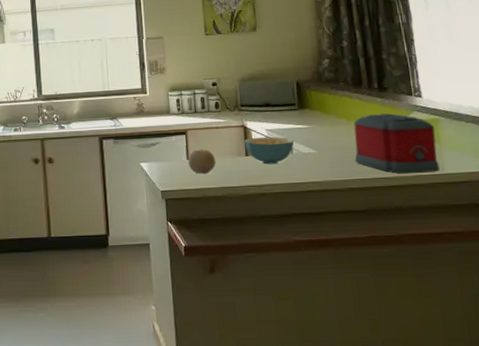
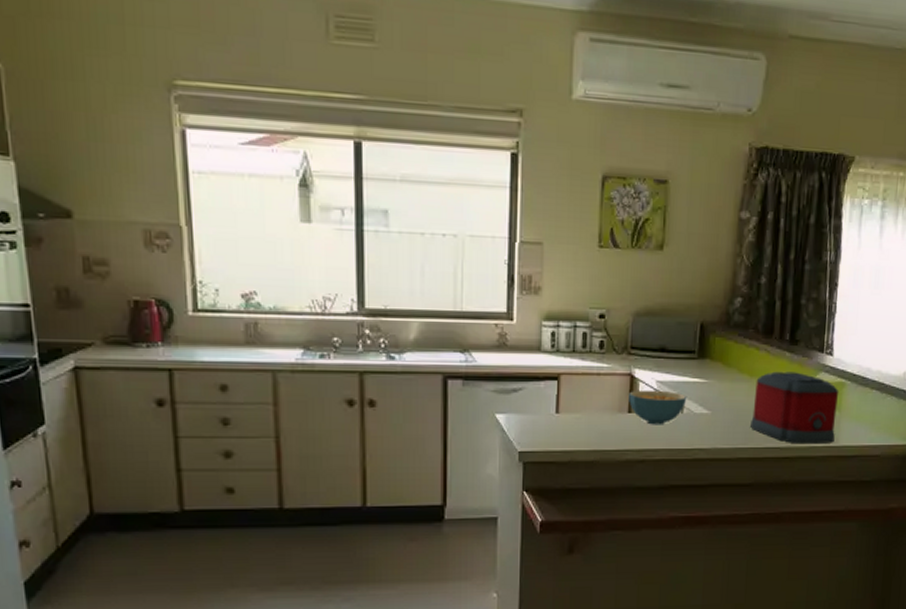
fruit: present [187,149,216,175] -> none [556,401,592,434]

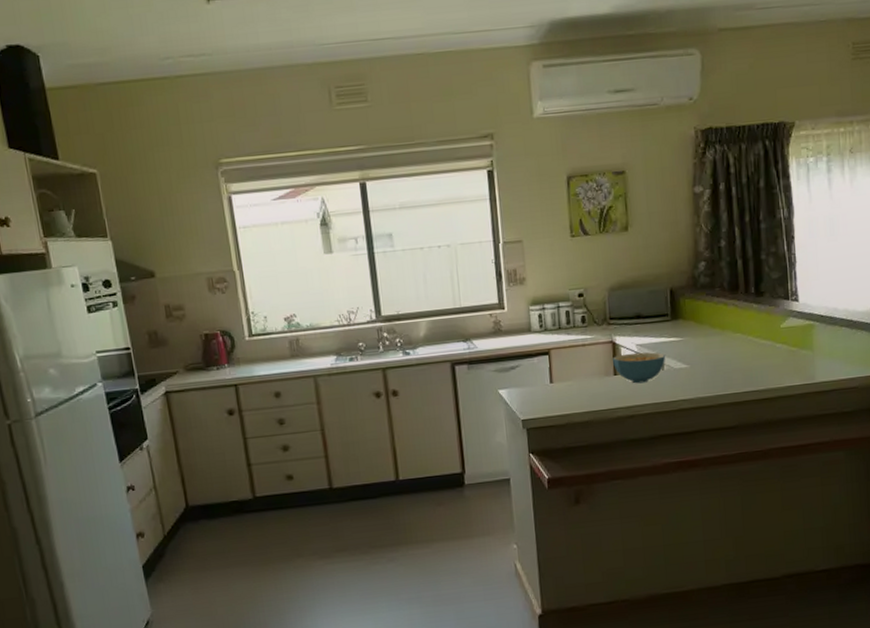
toaster: present [750,371,839,445] -> none [728,320,811,385]

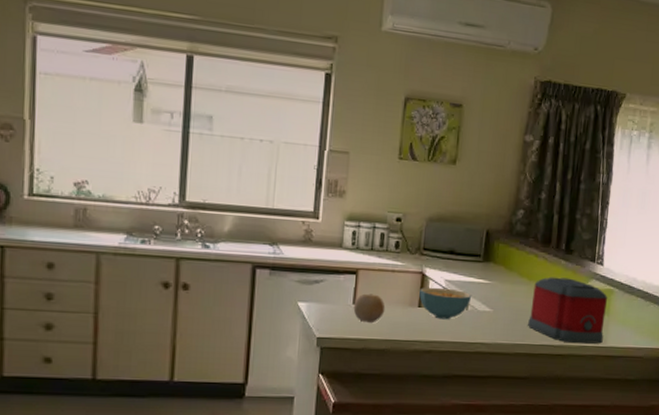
fruit: none [551,370,583,399] -> present [353,293,386,324]
toaster: none [728,320,811,385] -> present [528,277,608,344]

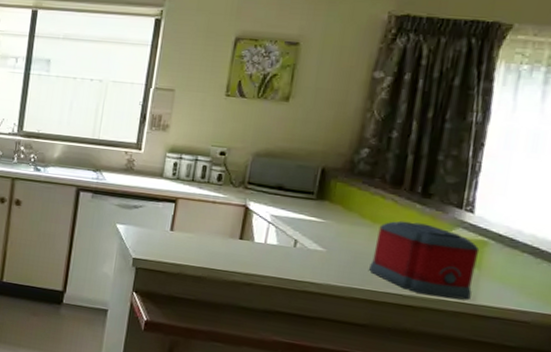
fruit: present [353,293,386,324] -> none [170,221,204,251]
cereal bowl: present [419,287,472,320] -> none [241,220,302,255]

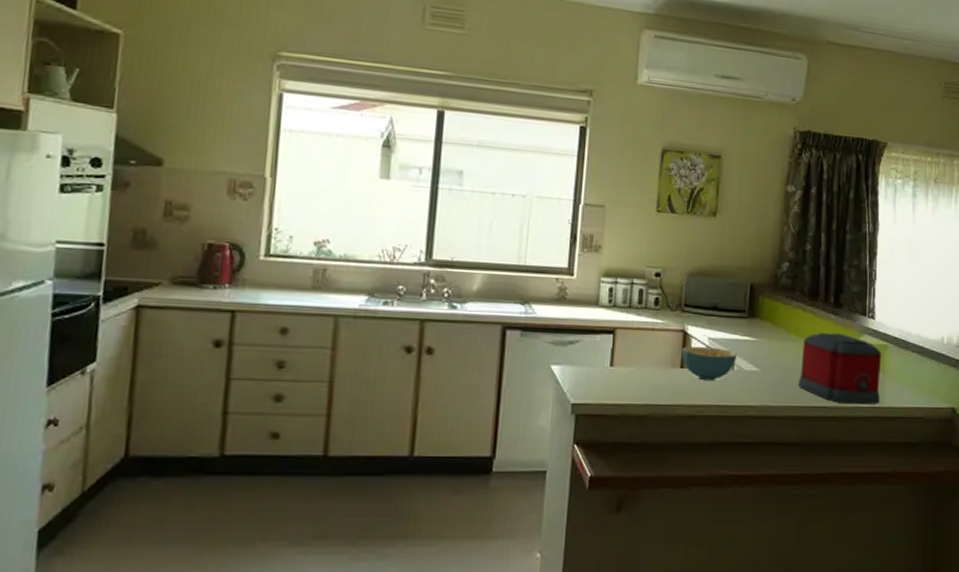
cereal bowl: none [241,220,302,255] -> present [681,346,738,381]

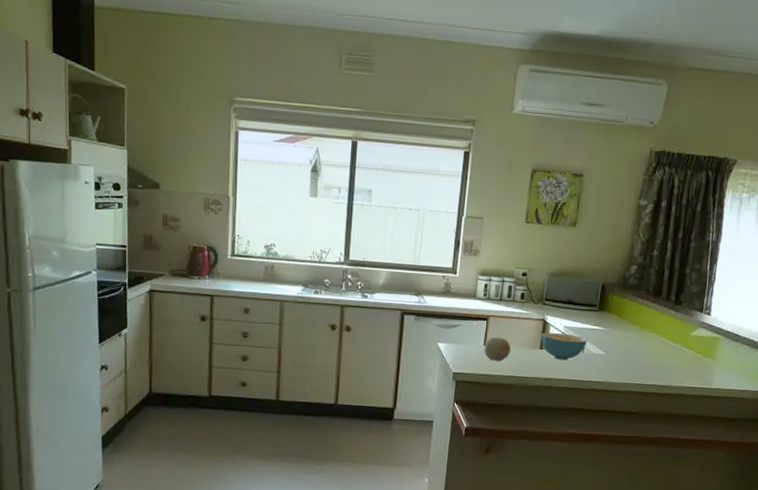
fruit: none [610,354,645,387] -> present [484,336,512,362]
toaster: present [799,332,882,405] -> none [638,325,715,386]

